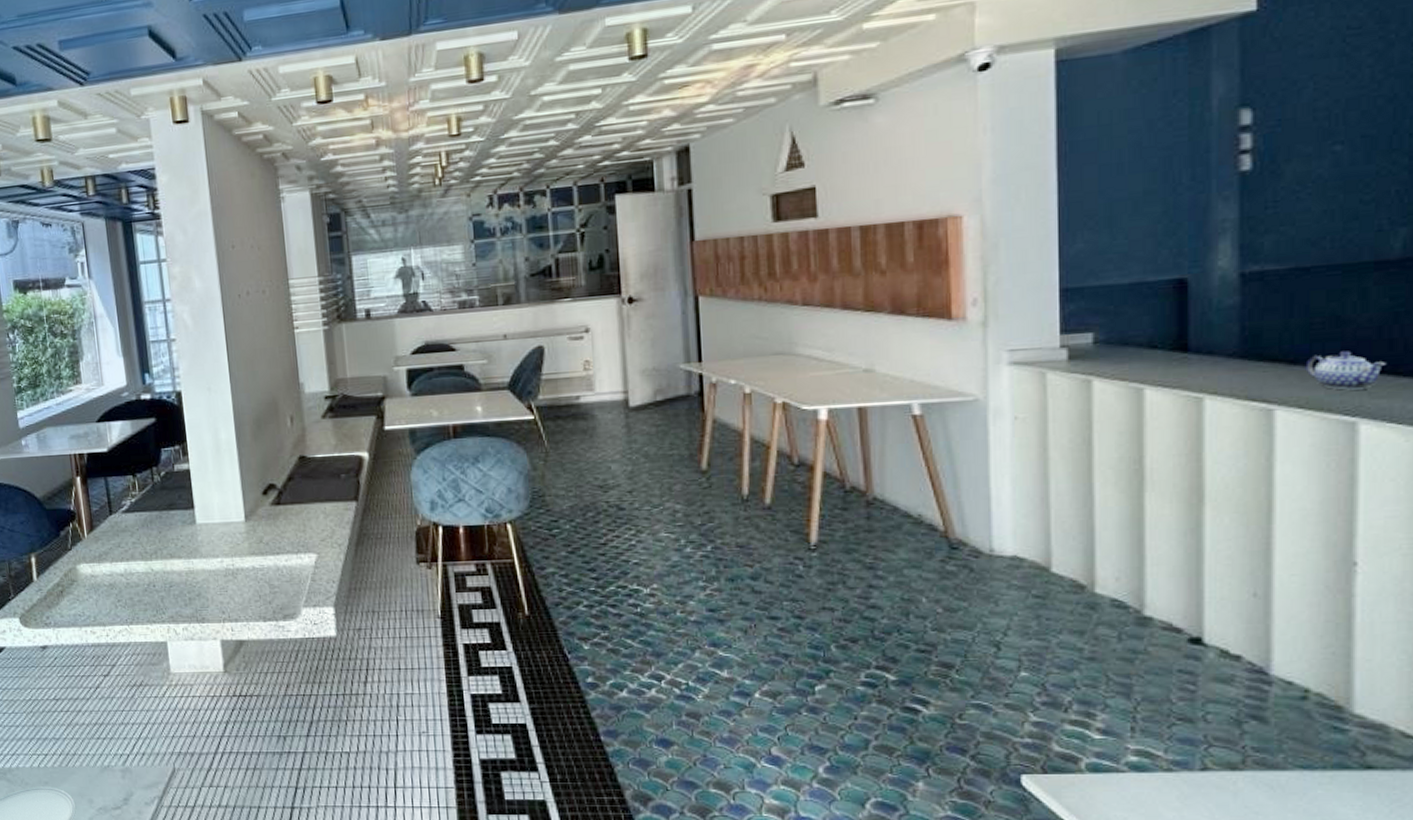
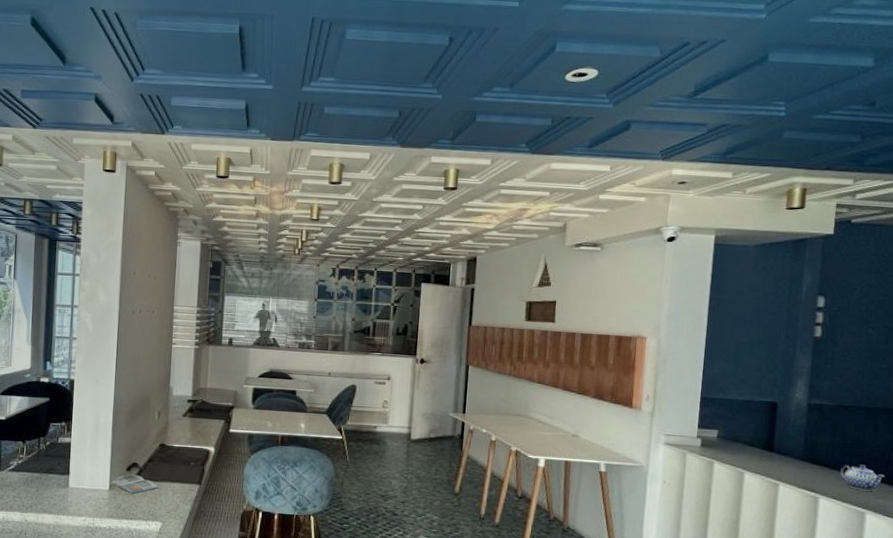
magazine: none [243,498,306,523] -> present [108,474,159,494]

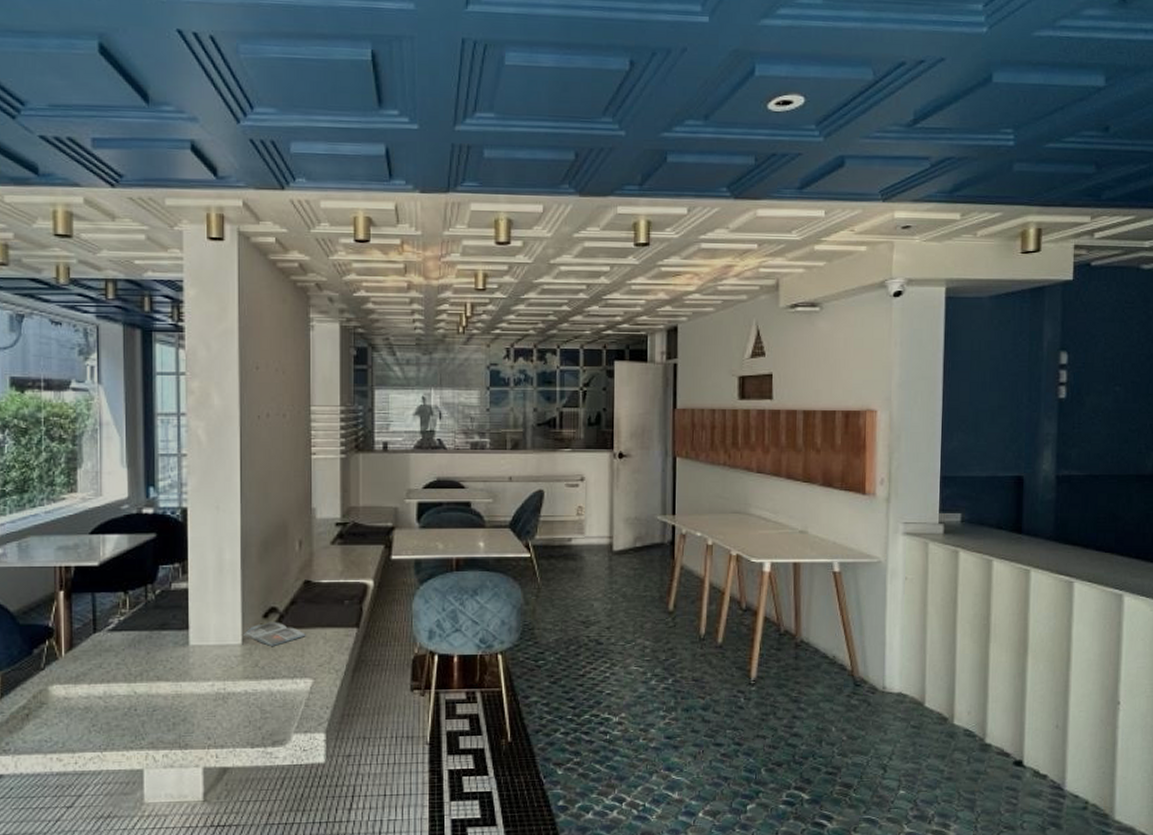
teapot: present [839,464,884,491] -> none [1093,540,1141,570]

